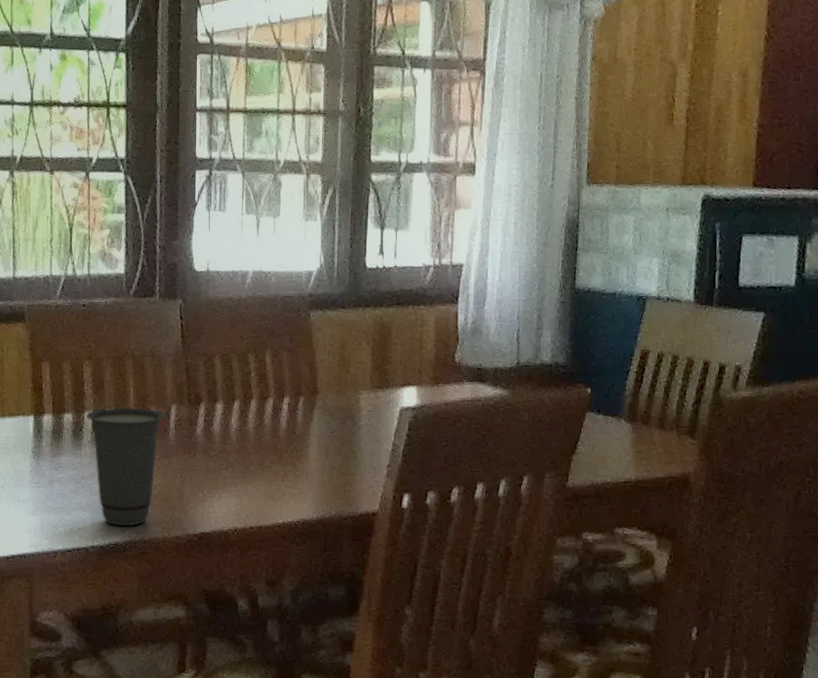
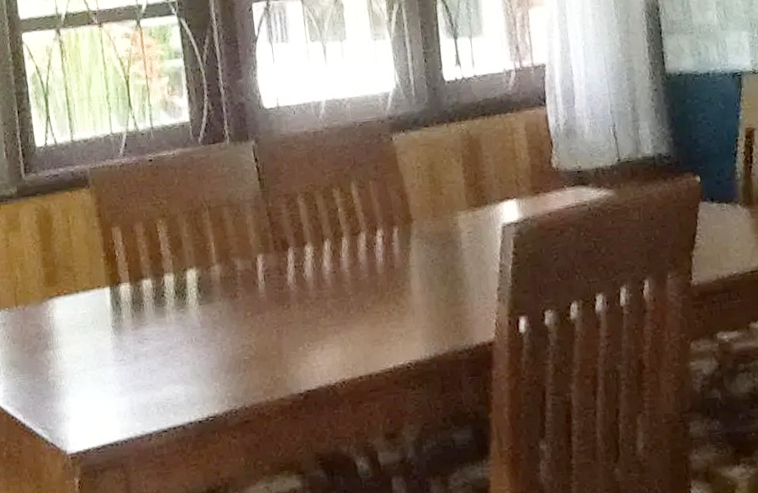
cup: present [86,407,165,527] -> none [166,262,252,396]

